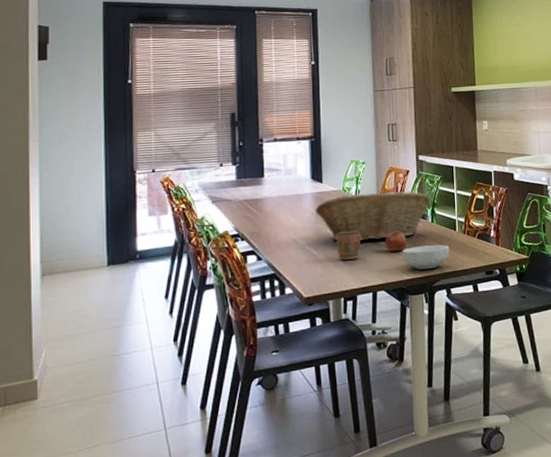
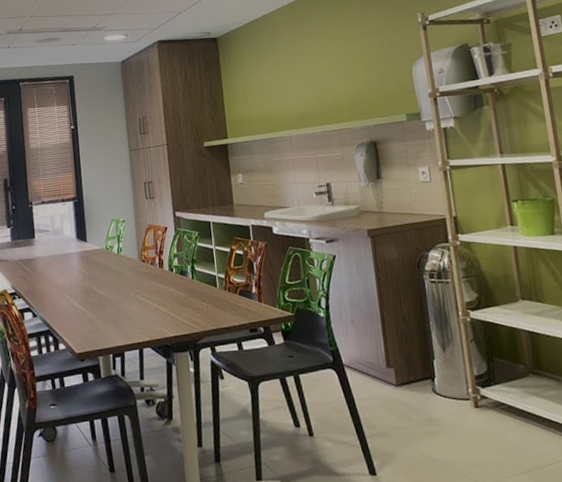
fruit basket: present [314,191,431,241] -> none [81,247,190,298]
mug: present [336,232,361,260] -> none [102,289,125,317]
apple: present [385,232,407,252] -> none [147,289,170,309]
cereal bowl: present [402,244,450,270] -> none [165,301,212,327]

